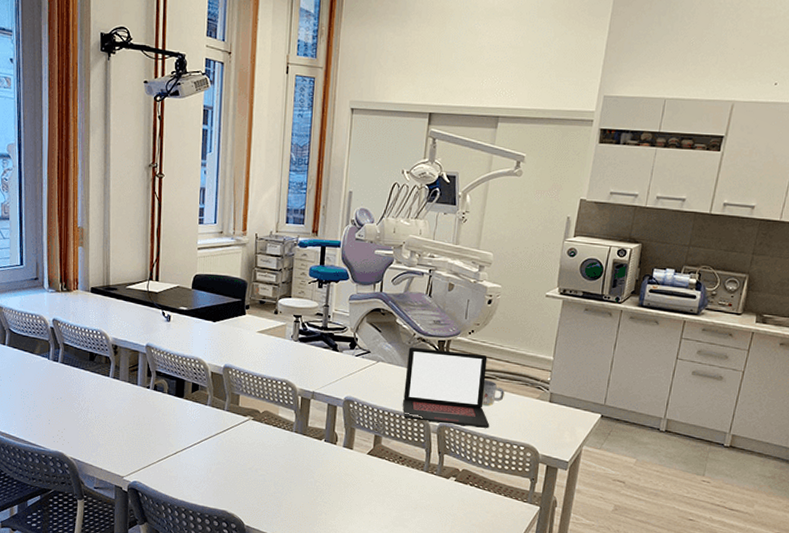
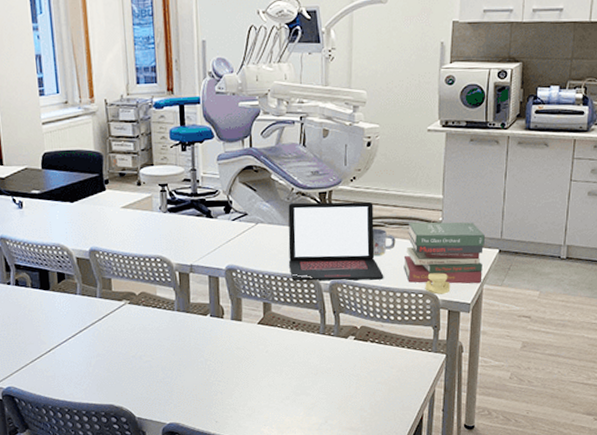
books: none [509,379,590,444] -> present [403,222,486,284]
dental model: none [527,428,552,450] -> present [425,272,451,295]

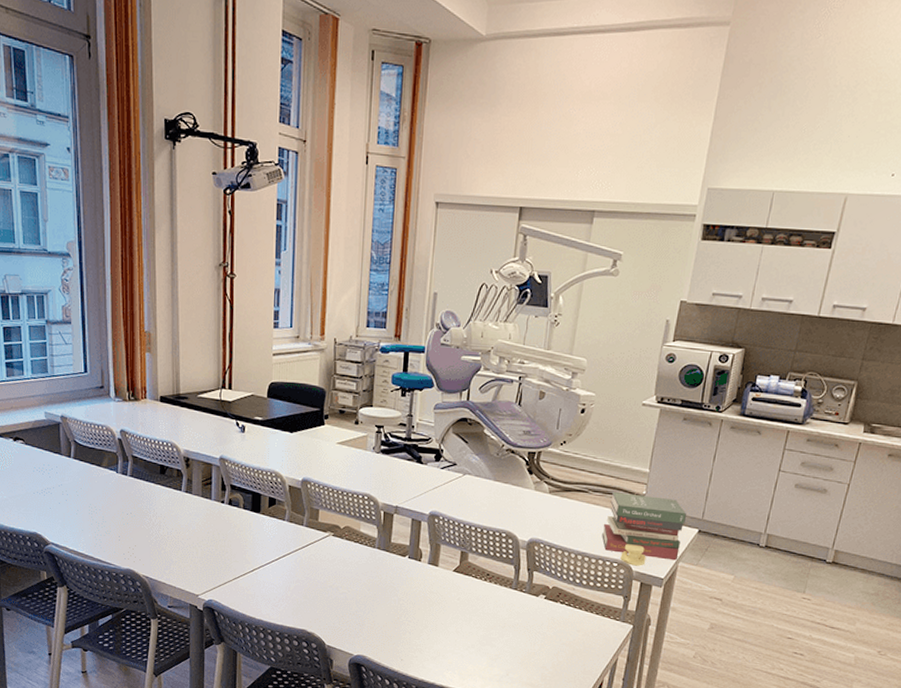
laptop: present [288,201,384,282] -> none [490,459,582,544]
mug: present [373,228,396,257] -> none [574,493,598,521]

